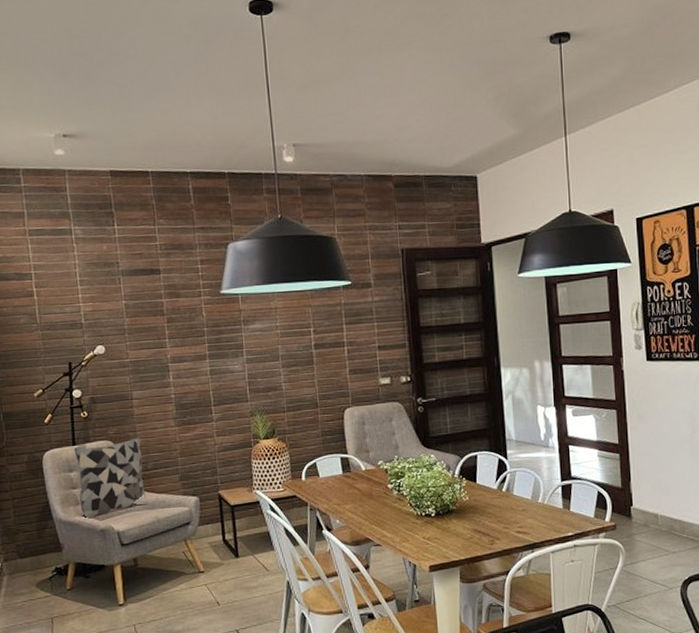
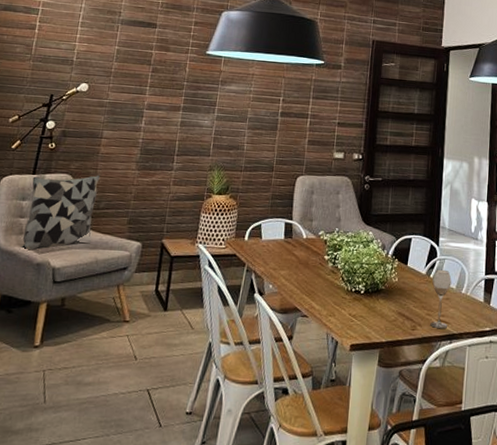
wineglass: none [505,482,527,540] -> present [430,269,452,328]

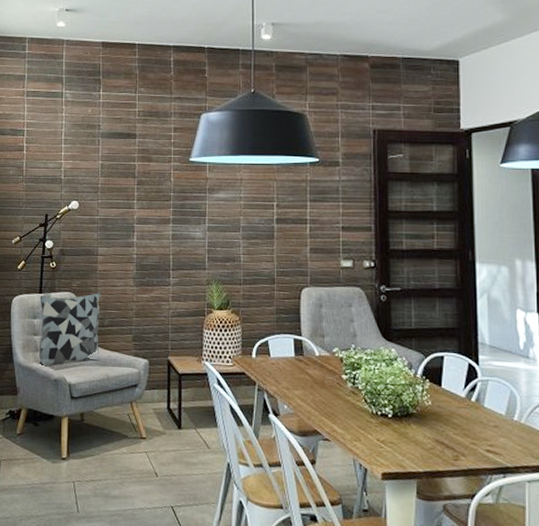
wineglass: present [430,269,452,328] -> none [474,392,499,460]

